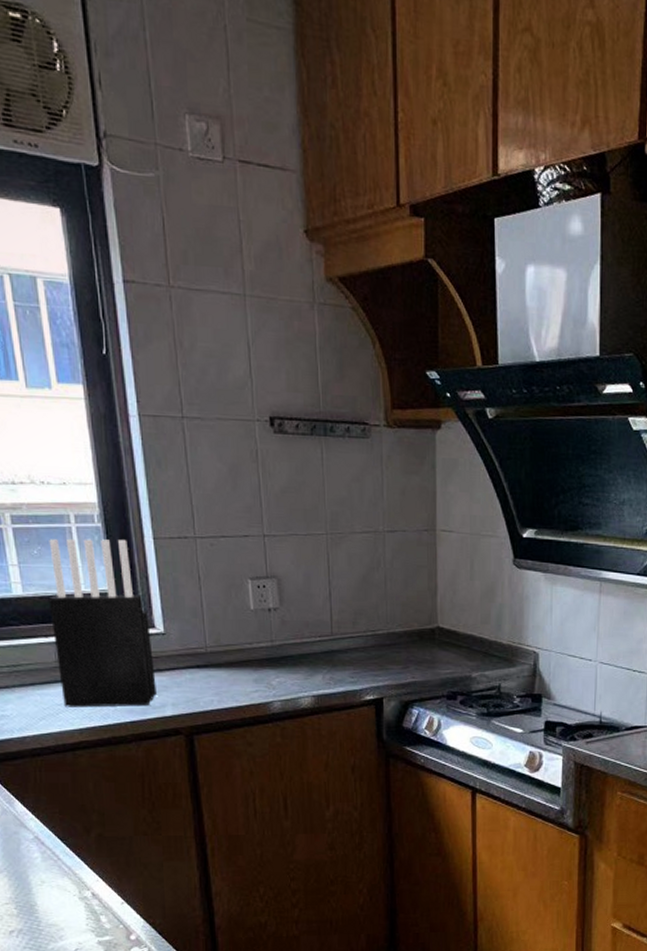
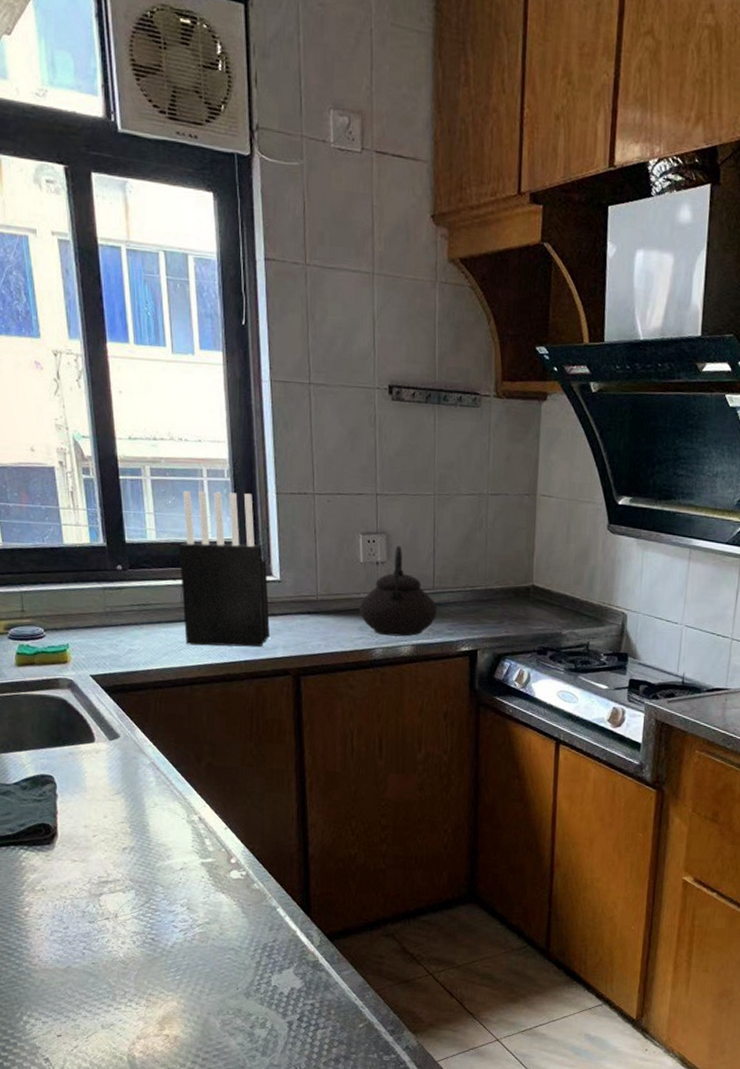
teapot: none [253,590,337,687] -> present [360,545,437,637]

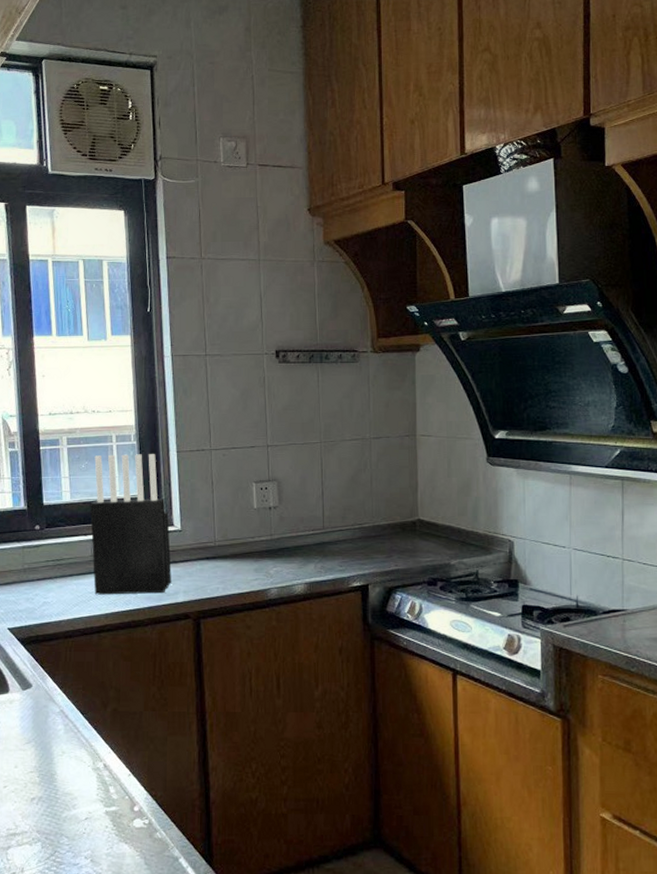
teapot: present [360,545,437,637] -> none [255,491,328,576]

